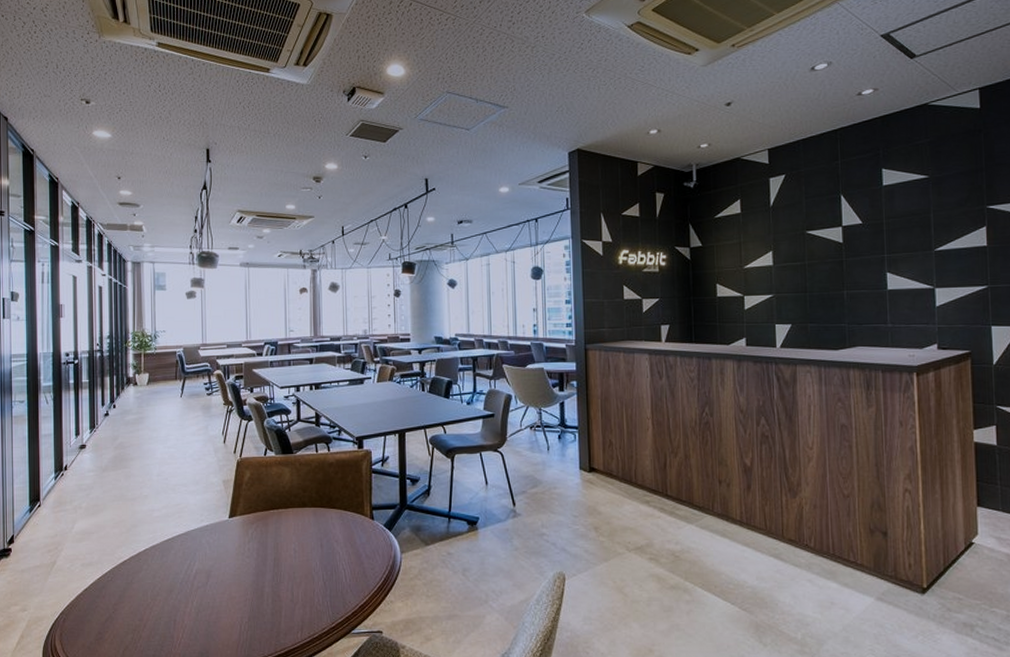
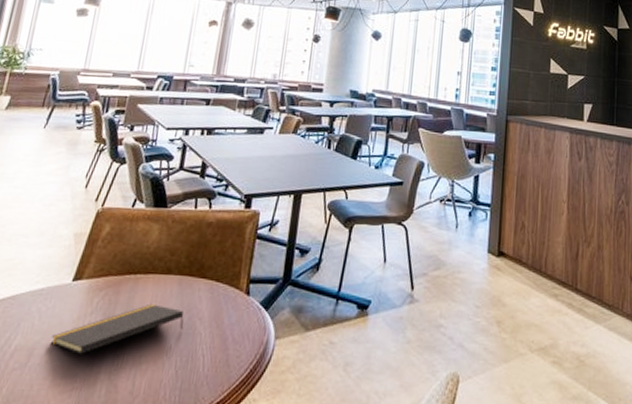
notepad: none [221,531,324,573] -> present [51,303,184,354]

